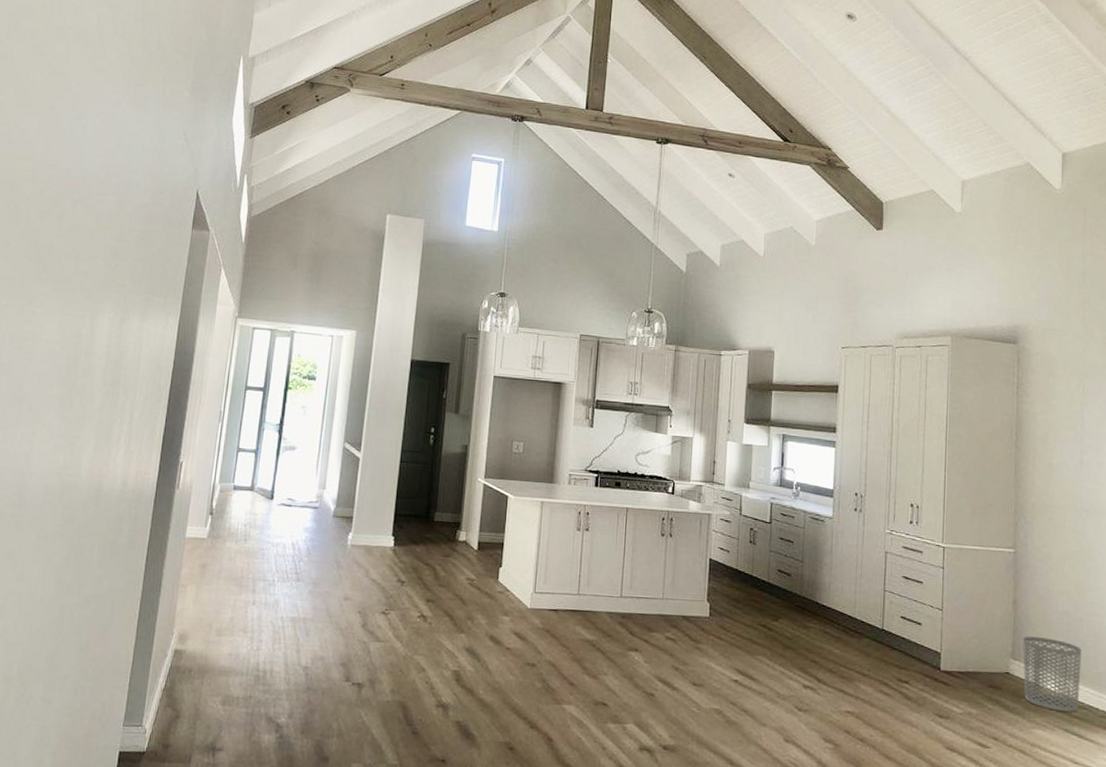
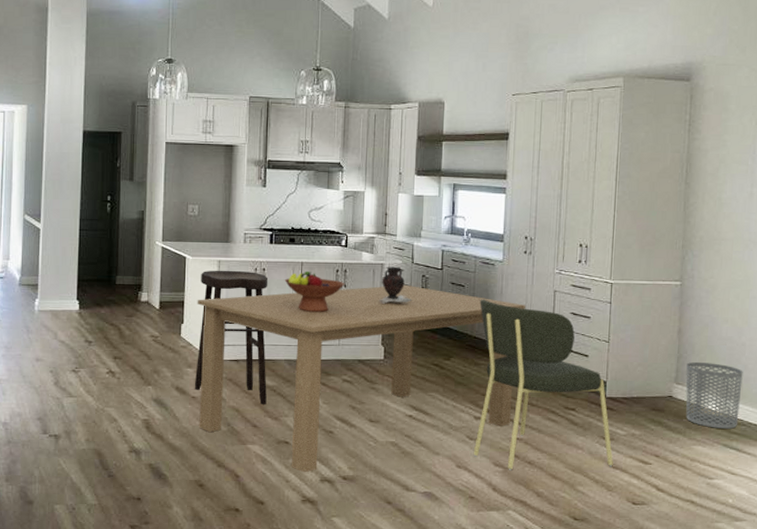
stool: none [509,511,592,660] -> present [194,270,269,404]
dining table: none [512,537,856,739] -> present [197,284,525,472]
fruit bowl: none [608,517,671,563] -> present [284,270,345,313]
vase: none [705,517,740,558] -> present [379,266,412,305]
dining chair: none [802,557,950,749] -> present [473,299,613,470]

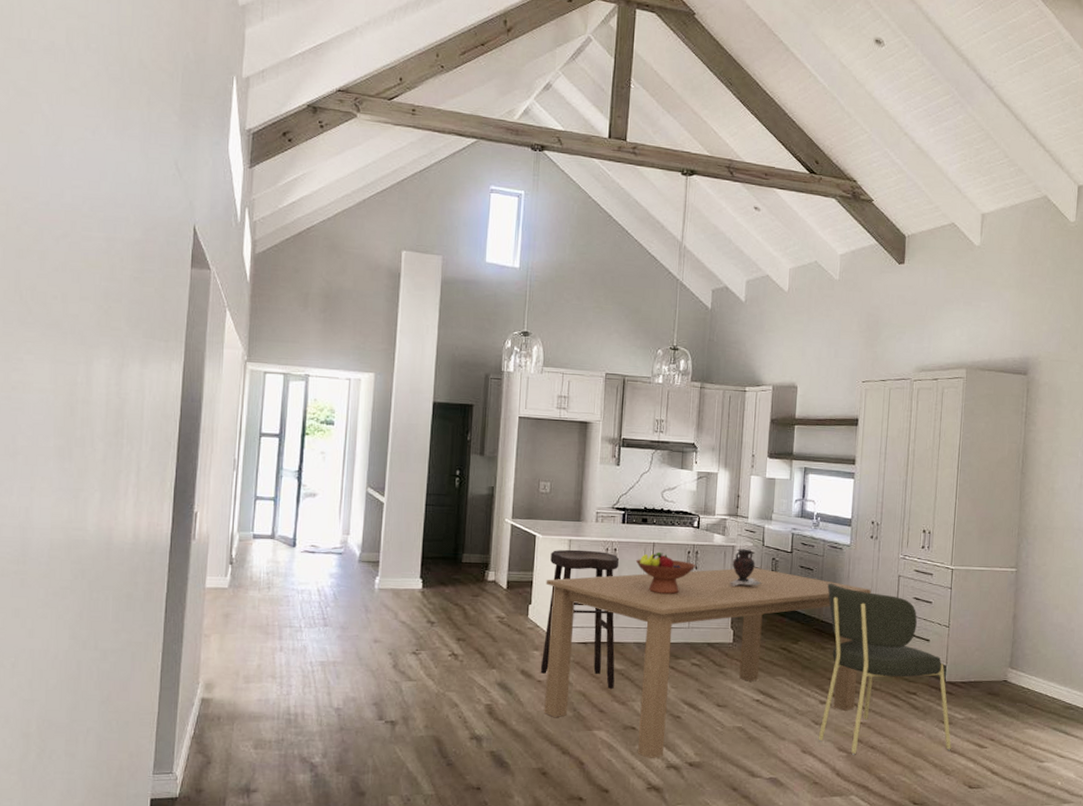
waste bin: present [685,362,743,429] -> none [1019,647,1072,712]

